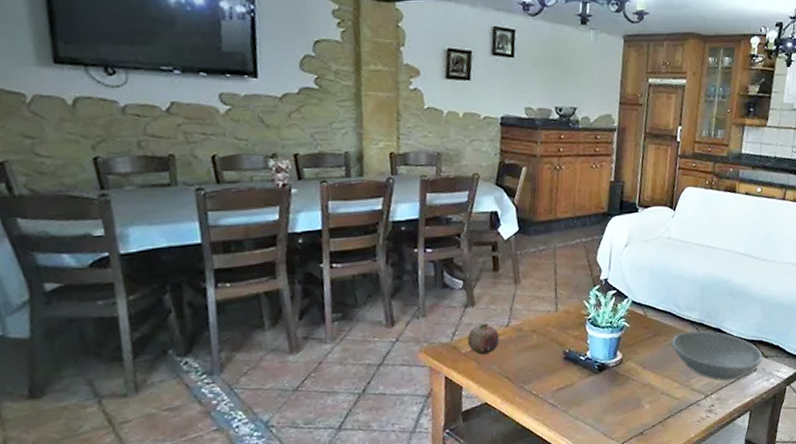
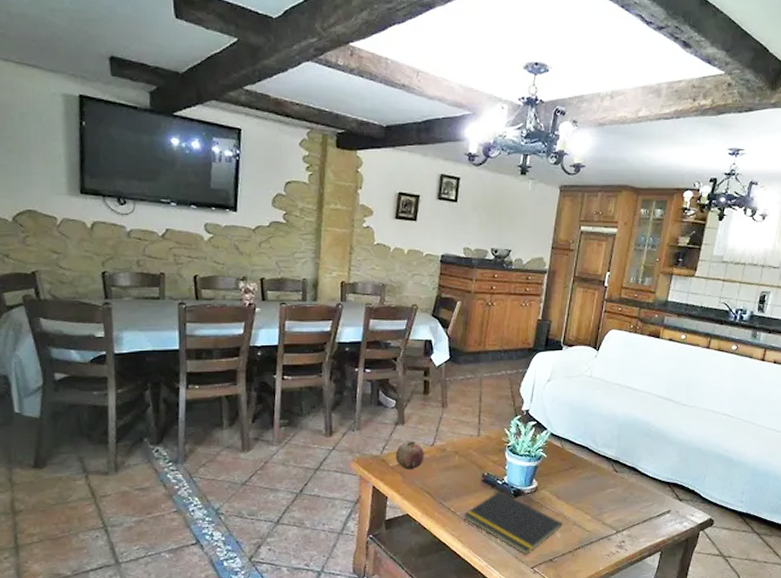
notepad: none [547,366,651,431] -> present [464,490,563,555]
bowl: present [672,331,763,381] -> none [587,467,677,519]

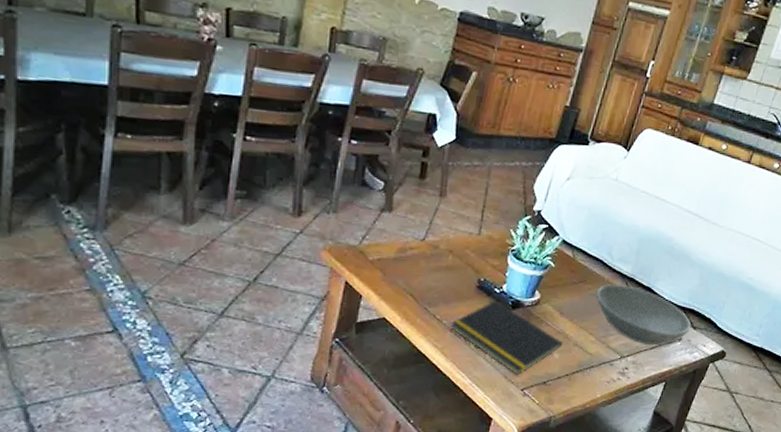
fruit: present [395,441,424,470] -> none [376,232,412,266]
bowl: none [587,467,677,519] -> present [596,284,692,345]

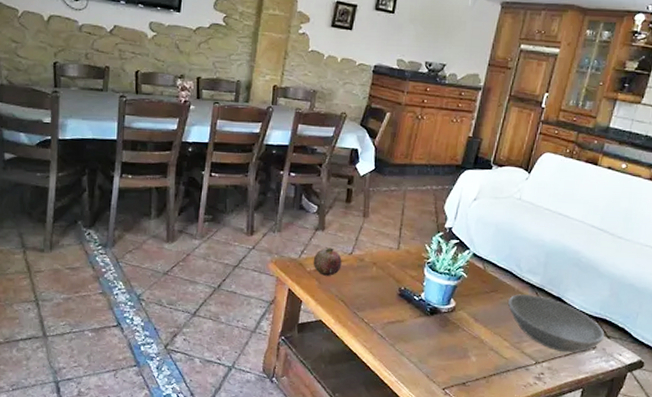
fruit: none [376,232,412,266] -> present [313,247,342,276]
notepad: present [450,300,563,375] -> none [377,306,479,375]

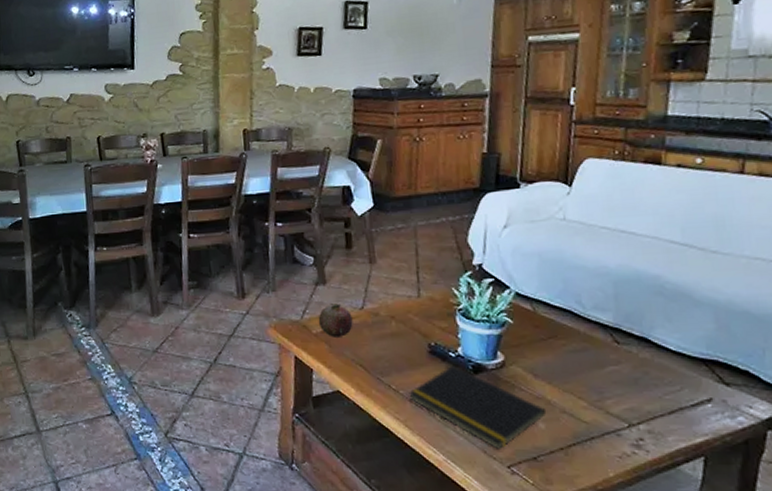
notepad: none [377,306,479,375] -> present [409,364,547,449]
bowl: present [508,294,605,353] -> none [574,337,722,408]

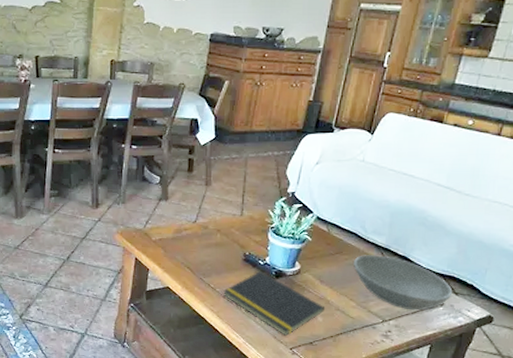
fruit: present [318,303,353,337] -> none [158,217,186,244]
bowl: none [574,337,722,408] -> present [354,255,453,310]

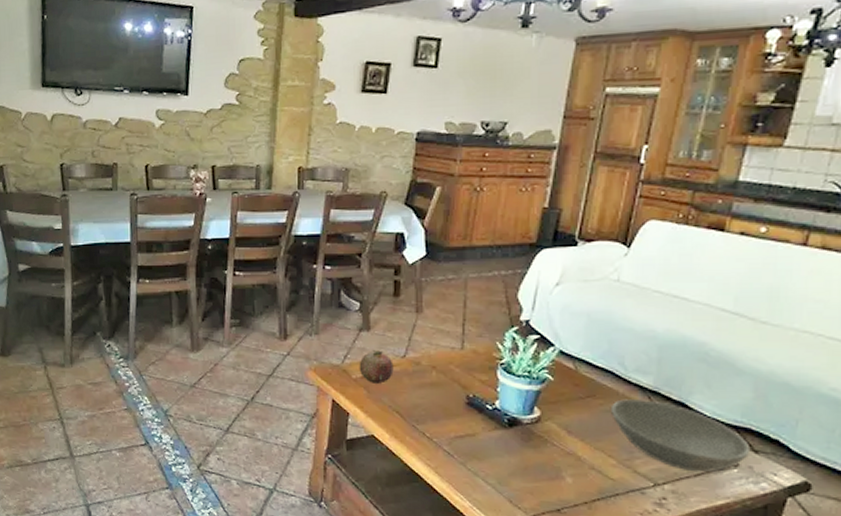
fruit: none [158,217,186,244] -> present [359,350,394,384]
notepad: present [223,270,326,336] -> none [442,417,576,500]

